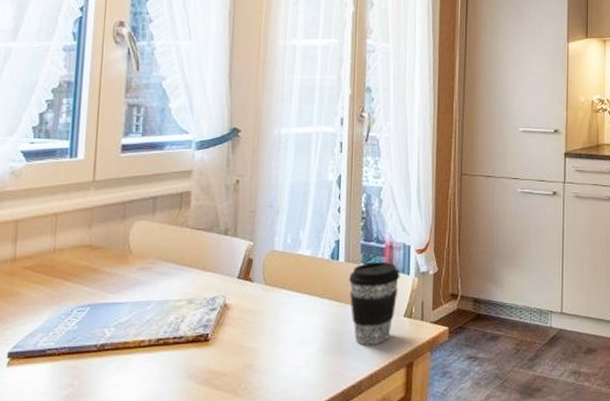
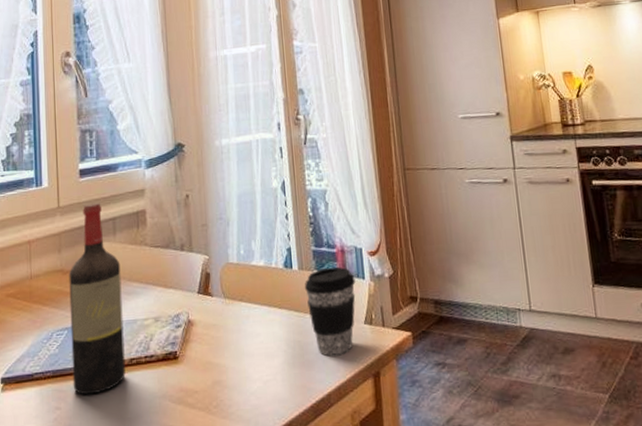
wine bottle: none [90,181,157,373] -> present [69,203,126,395]

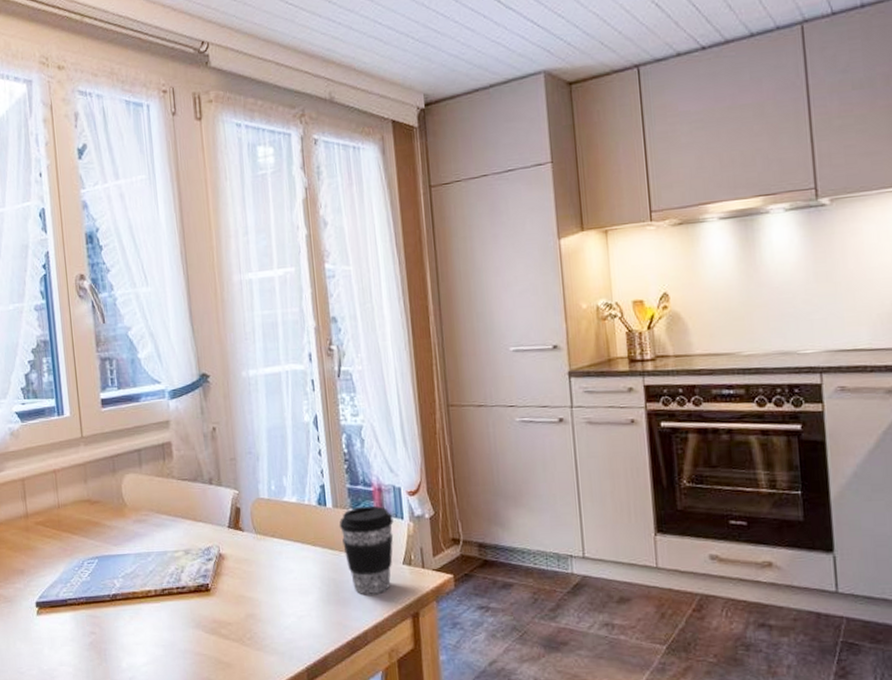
wine bottle: present [69,203,126,395] -> none [96,434,158,622]

